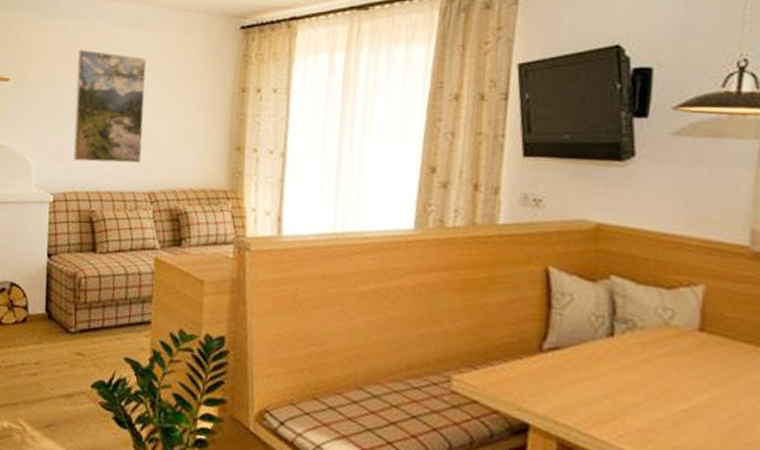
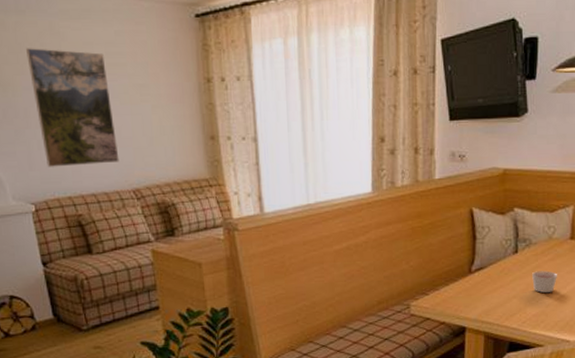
candle: none [636,366,677,401] -> present [532,271,557,293]

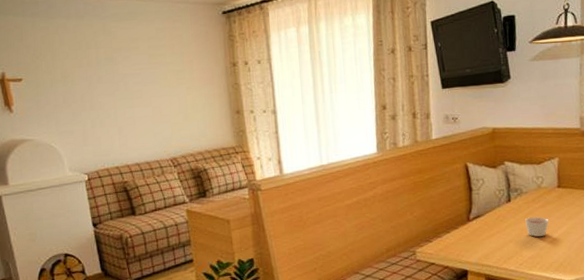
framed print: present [26,48,120,167] -> none [84,45,159,142]

